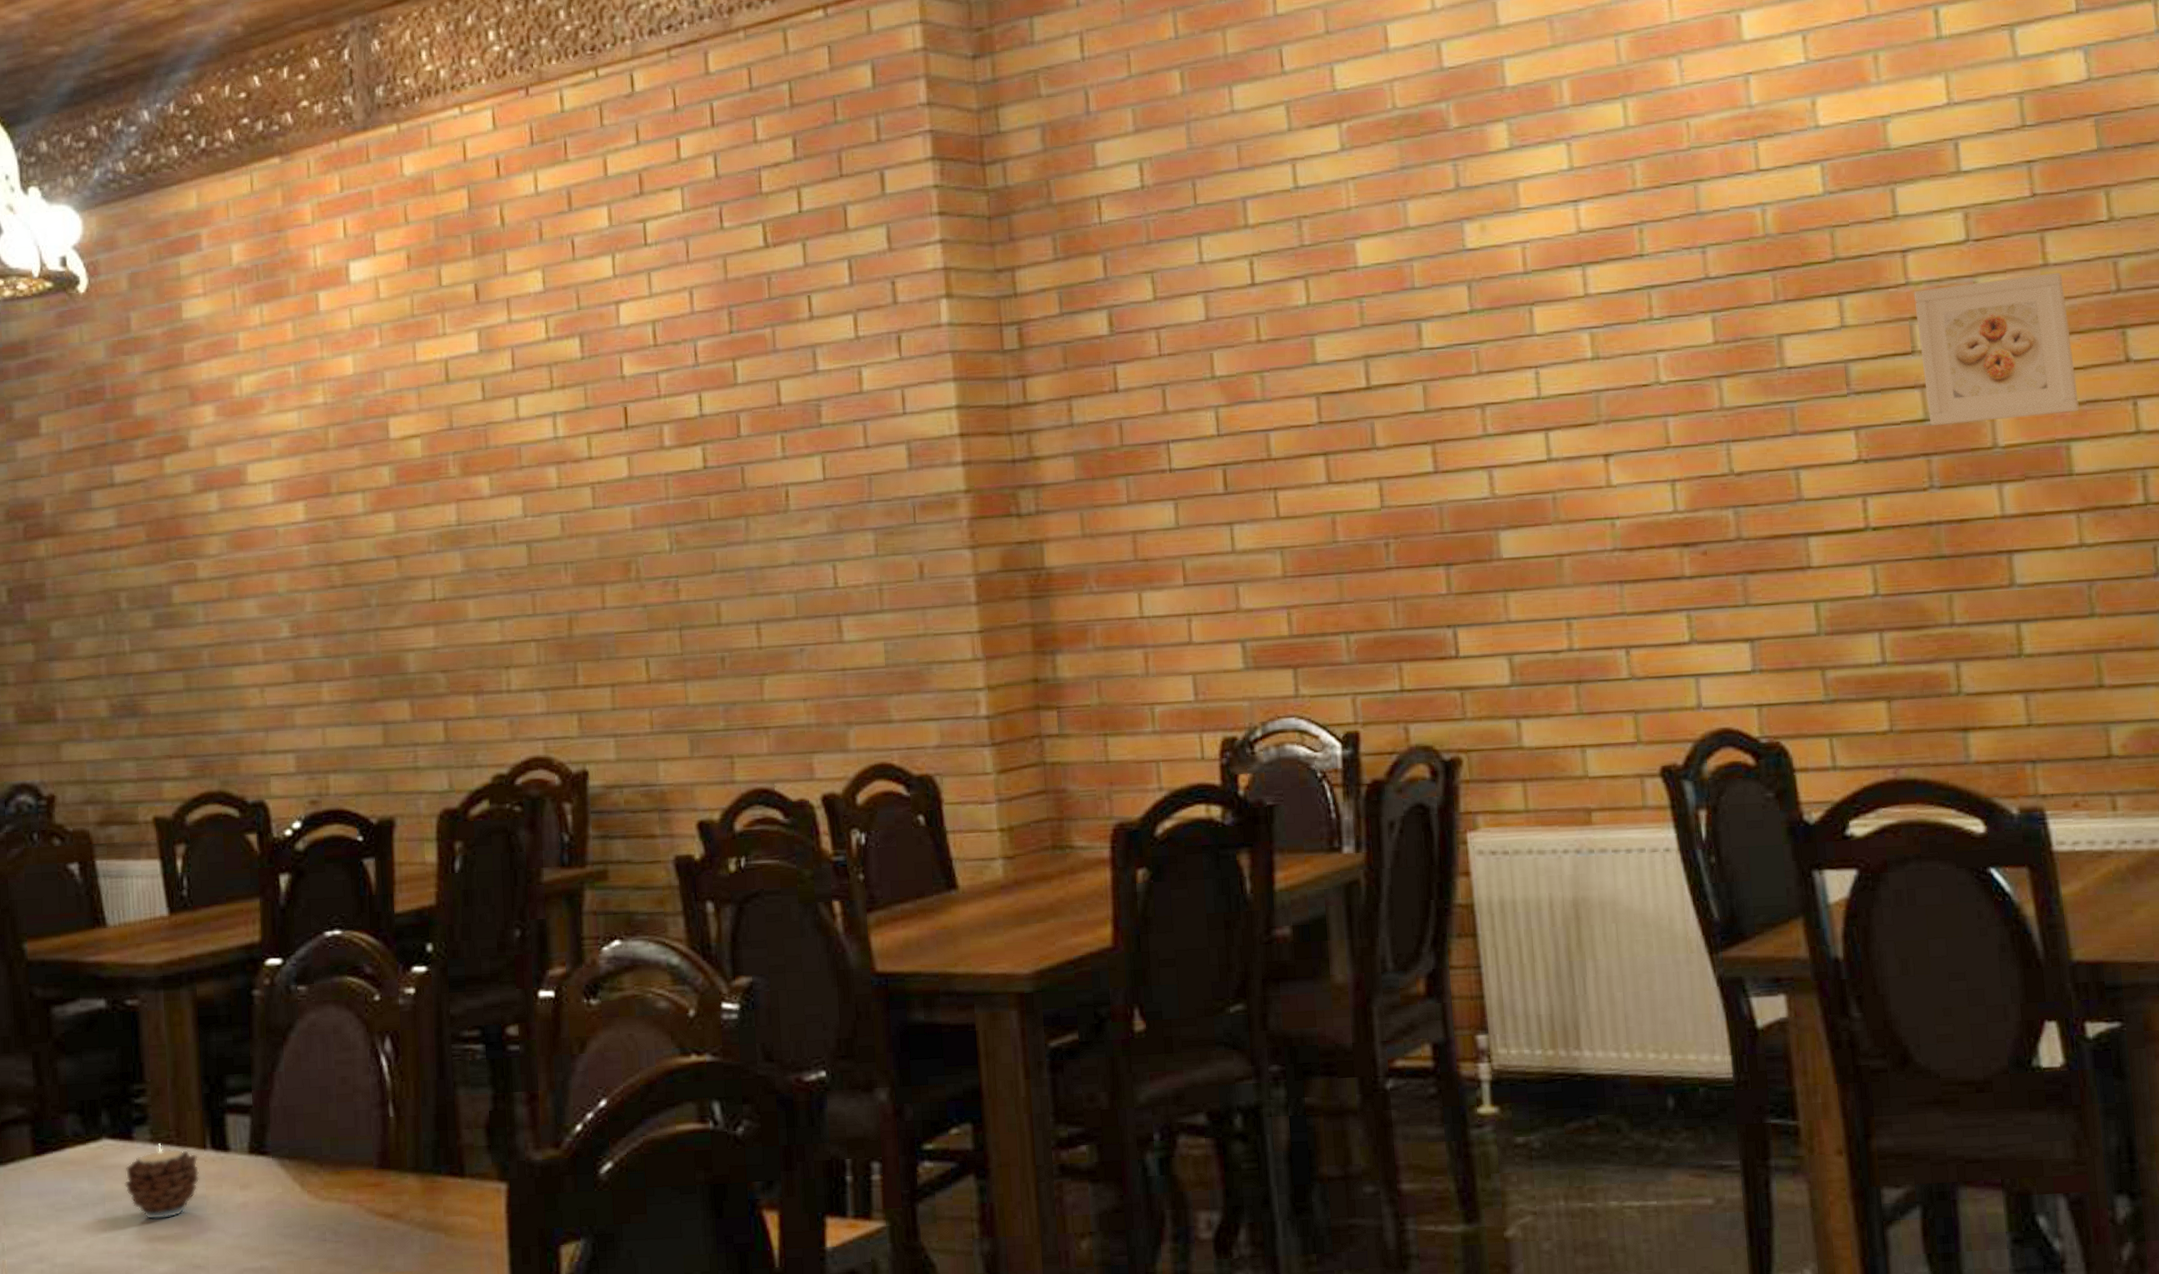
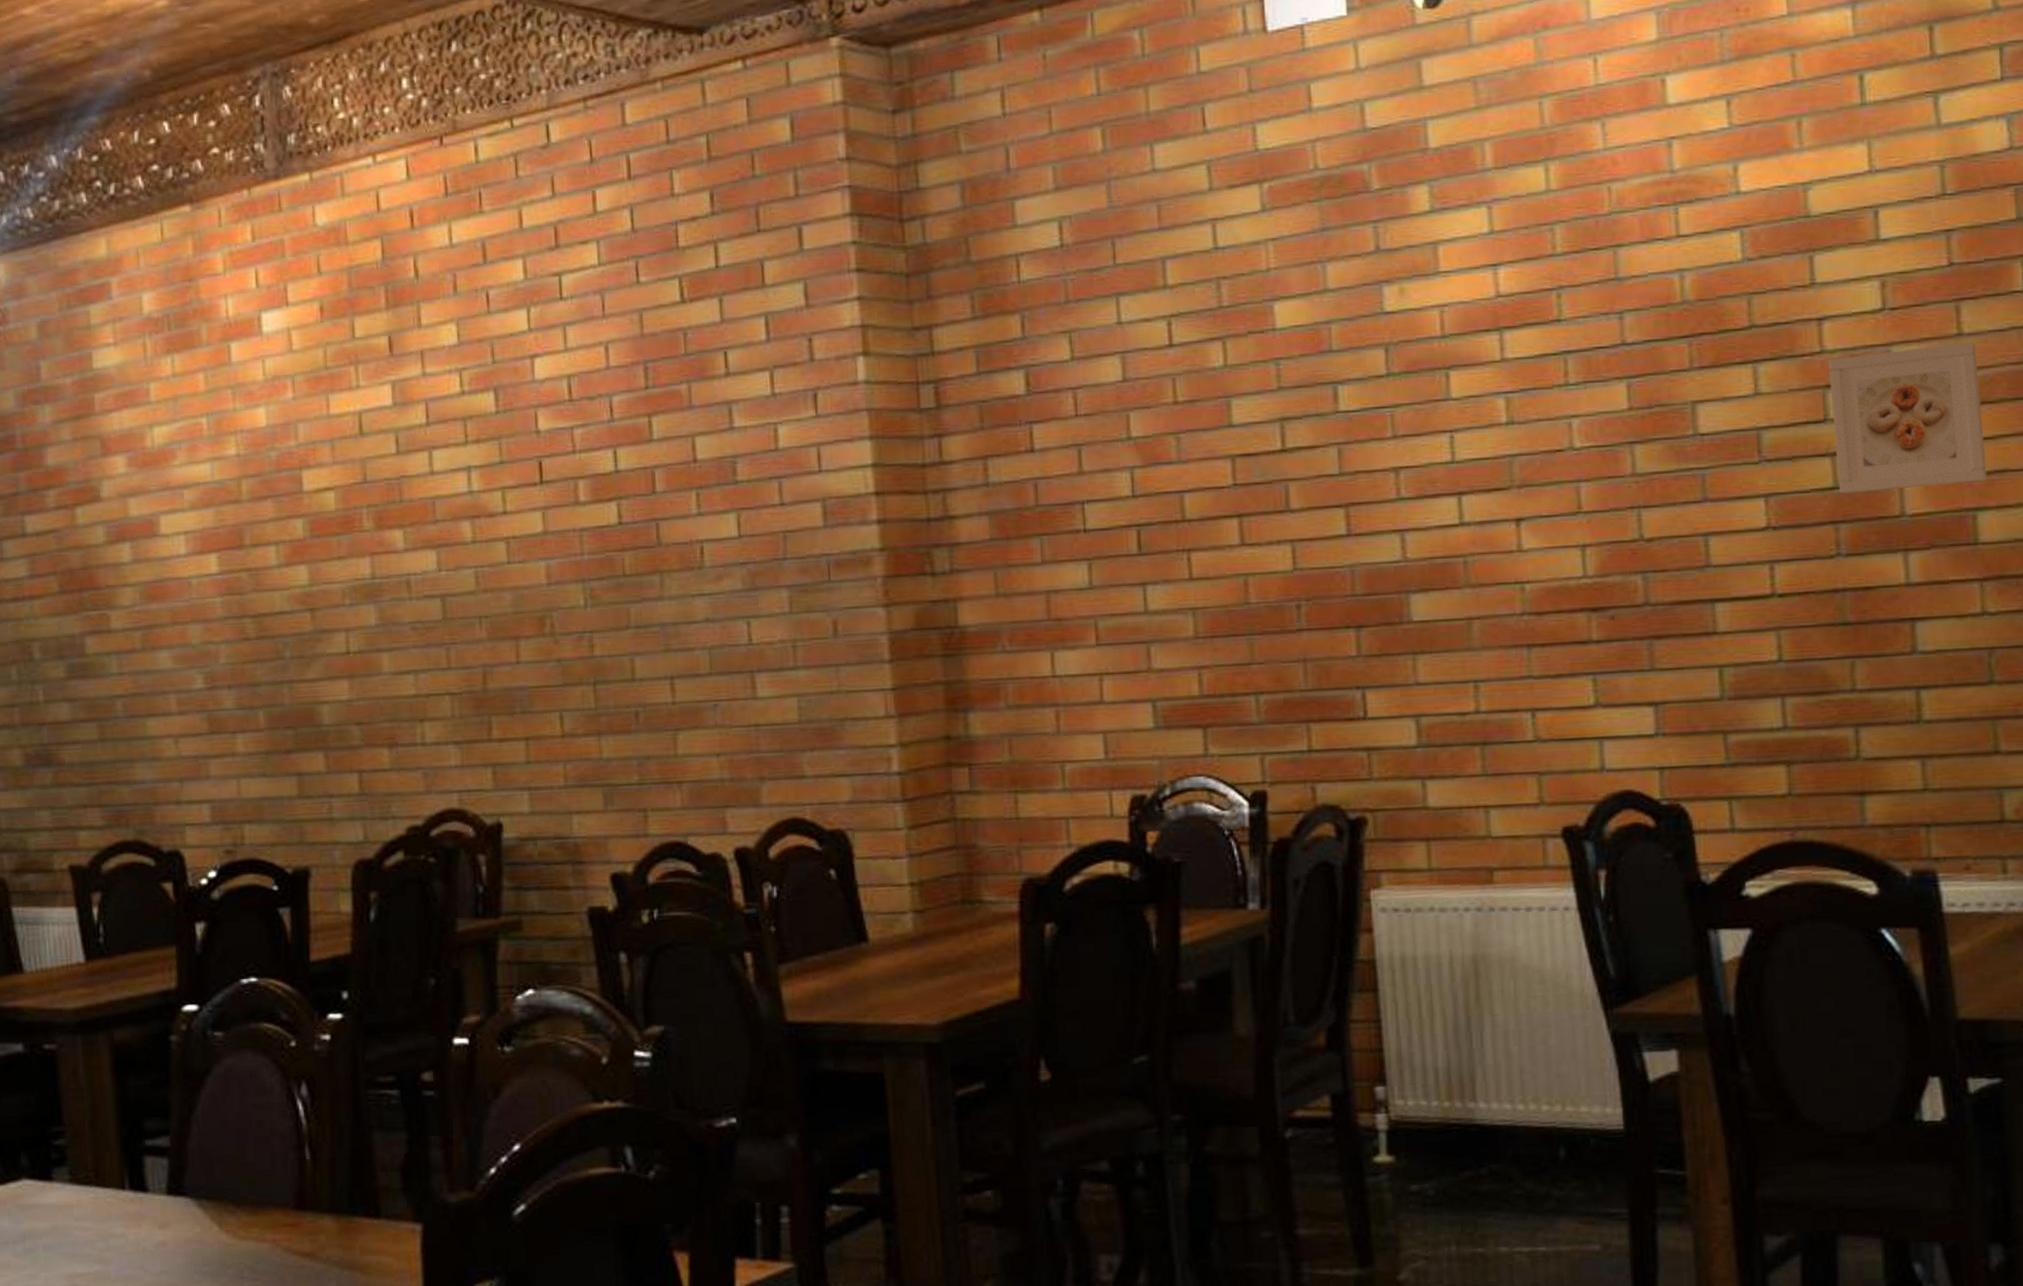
candle: present [124,1143,200,1220] -> none [44,1183,119,1258]

